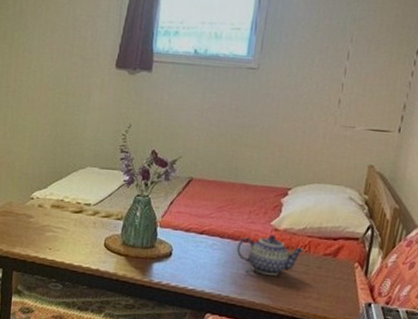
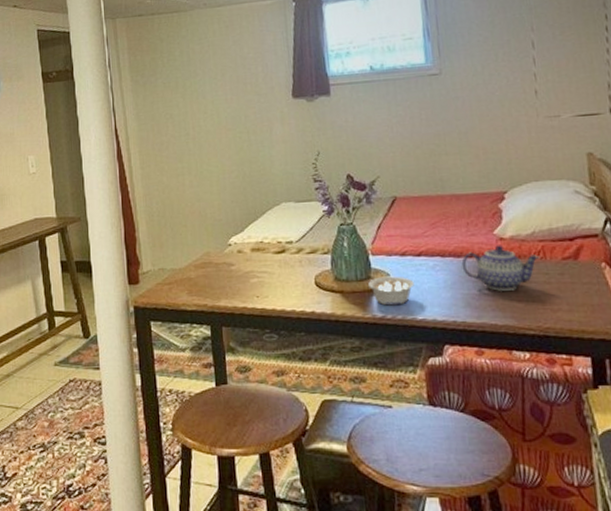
legume: none [150,247,192,275] -> present [367,276,414,306]

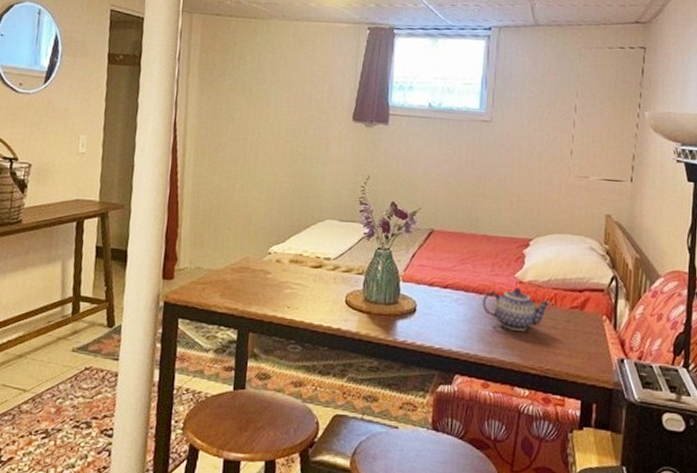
legume: present [367,276,414,306] -> none [393,303,437,332]

